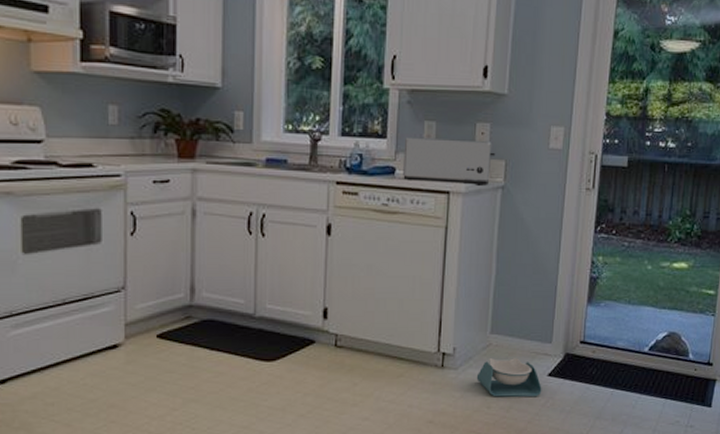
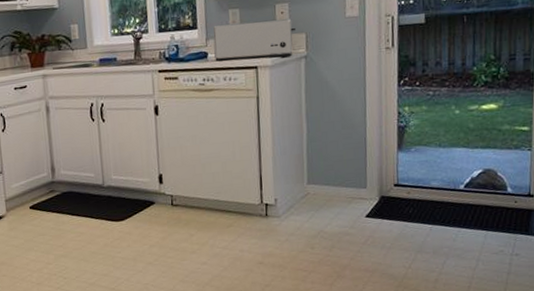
pet bowl: present [476,357,542,397] -> none [298,203,362,239]

